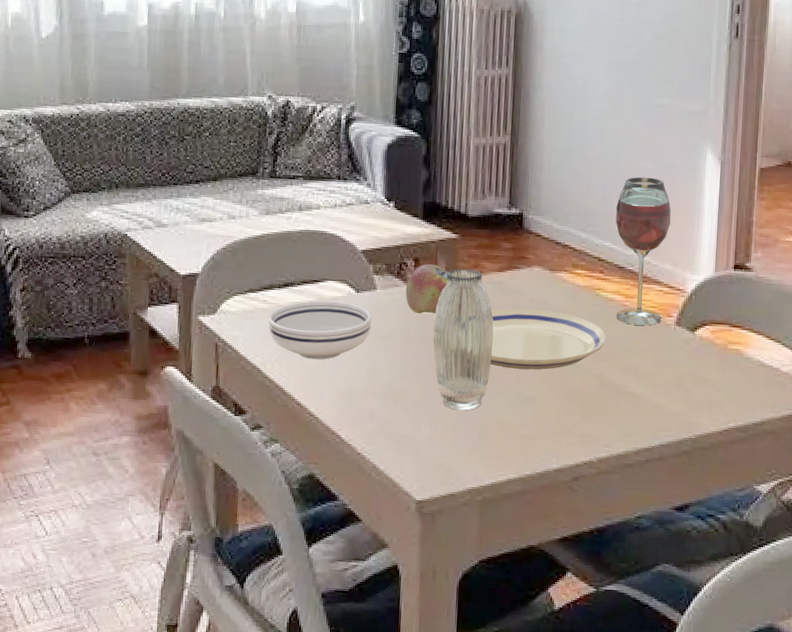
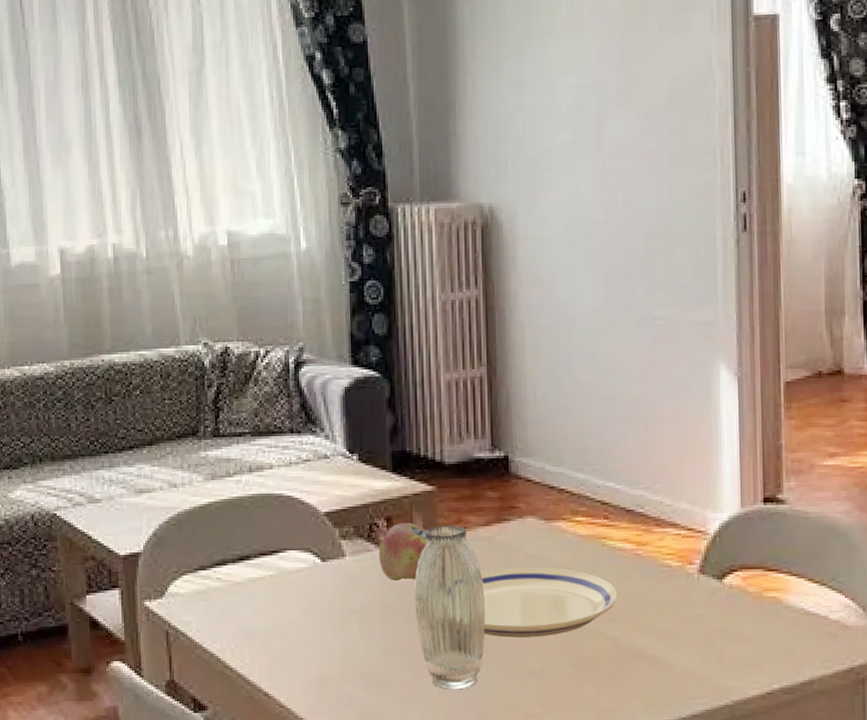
bowl: present [267,300,372,360] -> none [223,573,343,642]
wineglass: present [616,177,671,326] -> none [618,403,684,577]

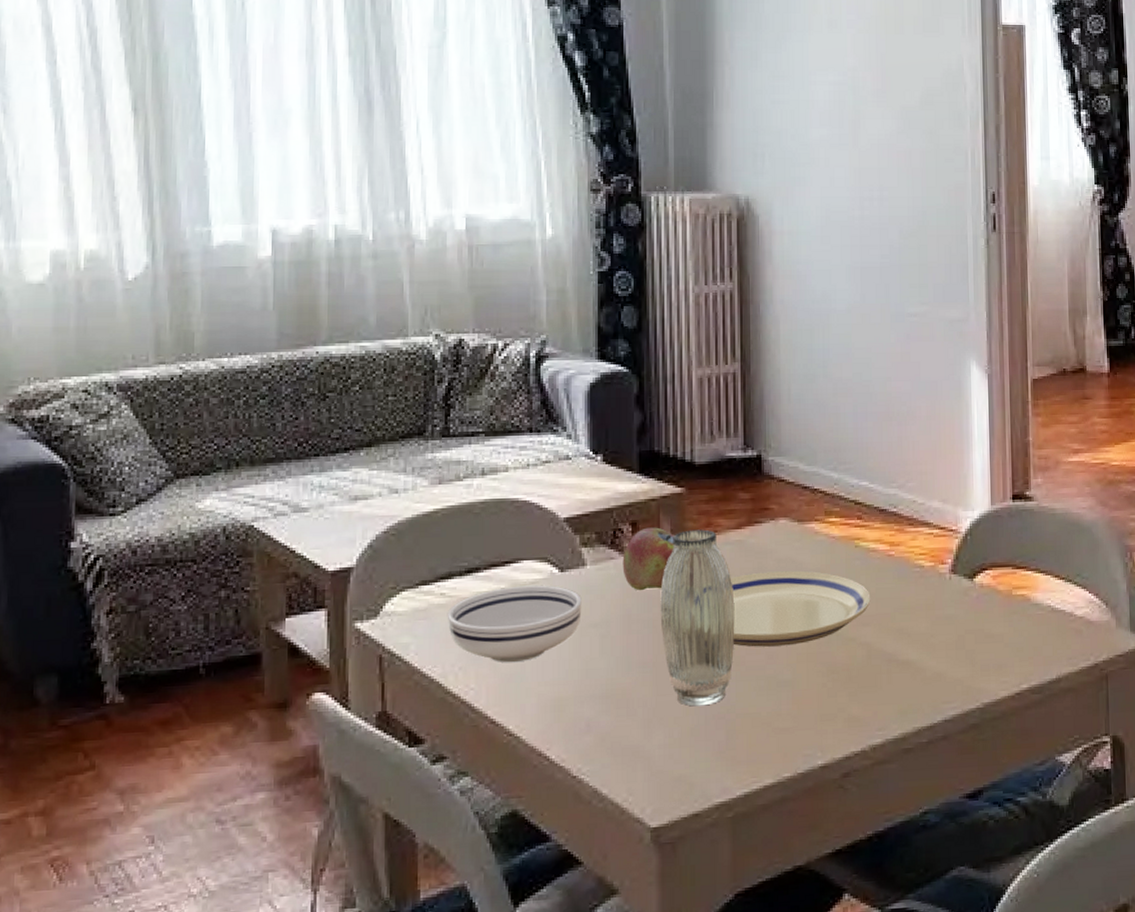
bowl: none [223,573,343,642] -> present [447,585,582,663]

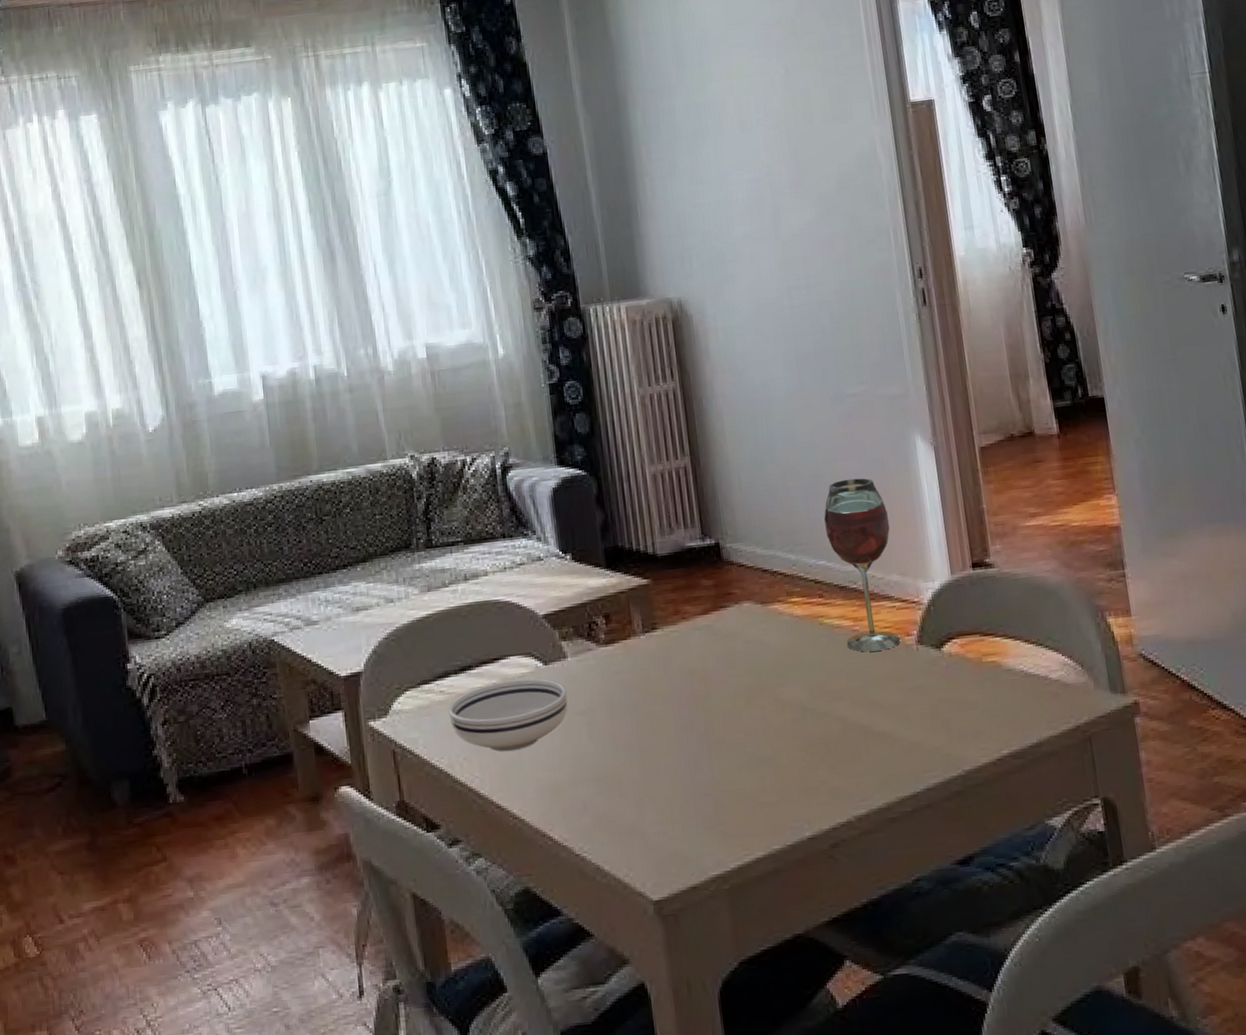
fruit: present [622,527,675,591] -> none [599,618,647,679]
vase: present [660,529,735,706] -> none [638,617,714,785]
plate: present [731,570,871,647] -> none [703,650,841,726]
wineglass: none [872,400,937,578] -> present [824,478,901,652]

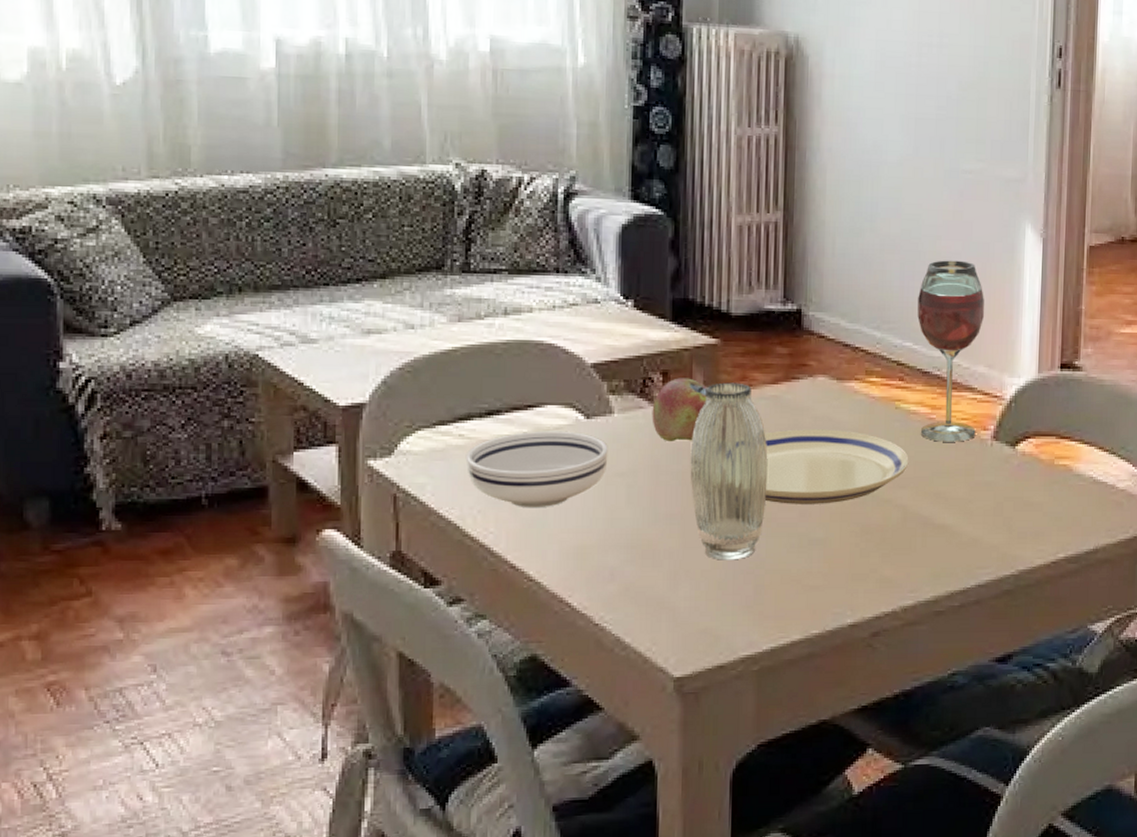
fruit: none [599,618,647,679] -> present [652,378,708,442]
vase: none [638,617,714,785] -> present [690,382,768,560]
plate: none [703,650,841,726] -> present [764,429,909,504]

